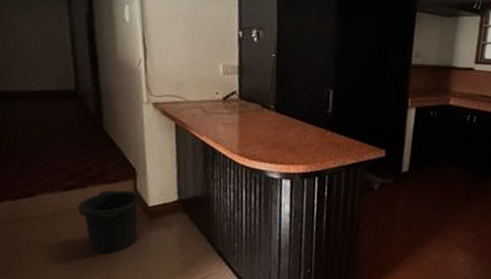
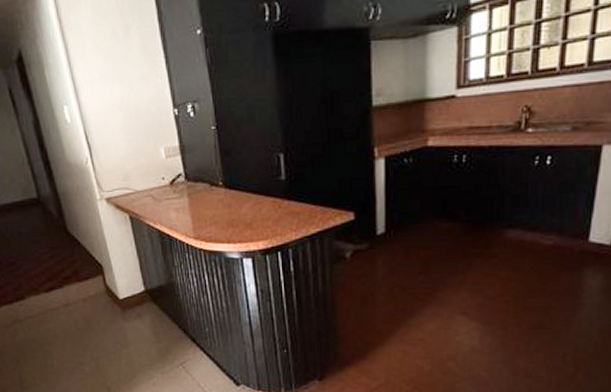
trash can: present [77,189,142,255] -> none [60,286,116,347]

